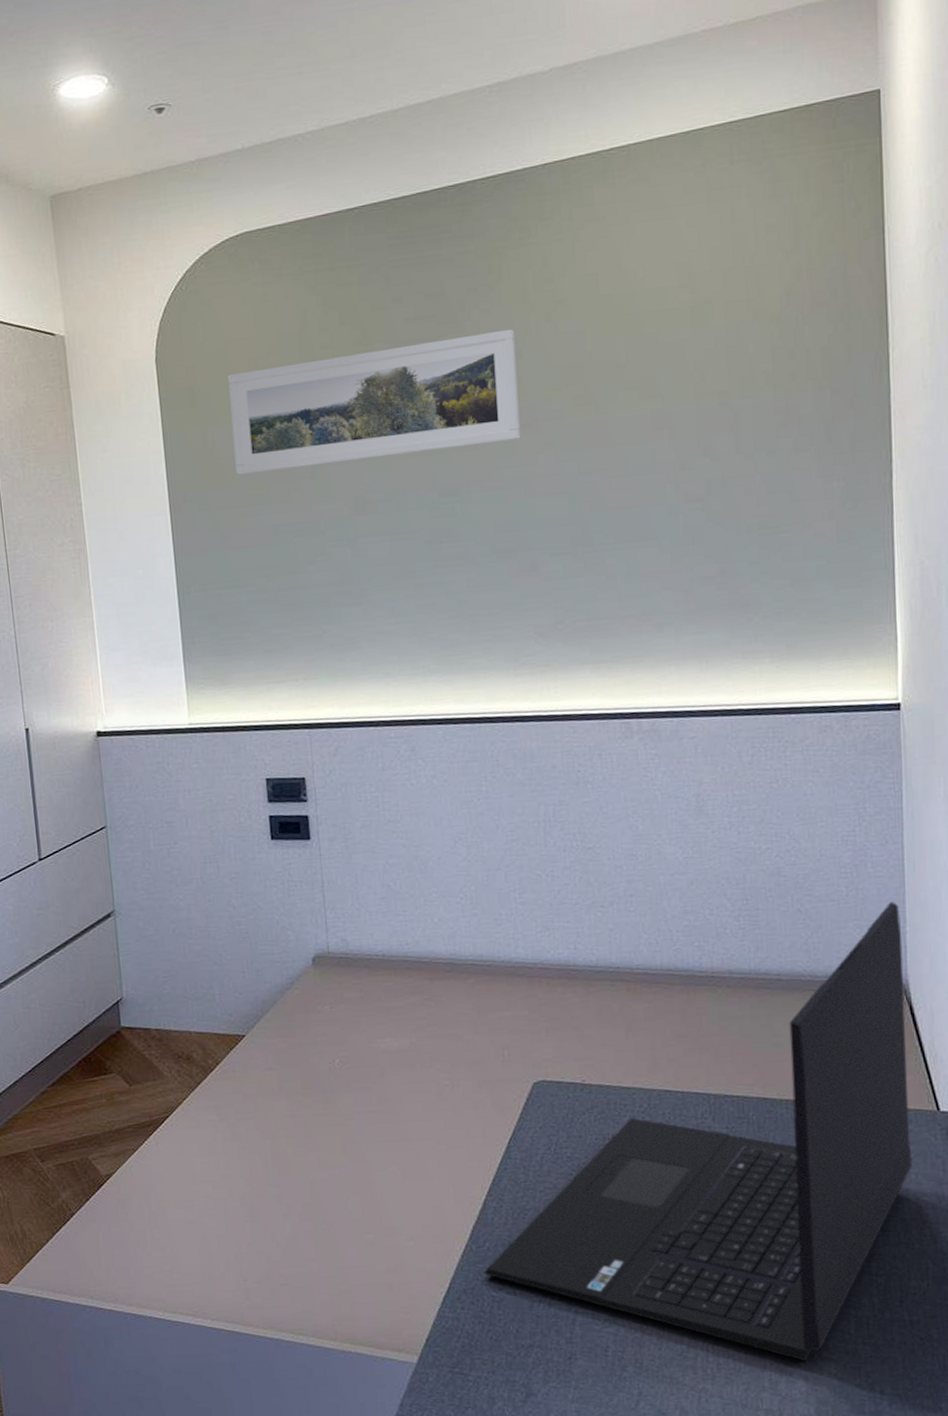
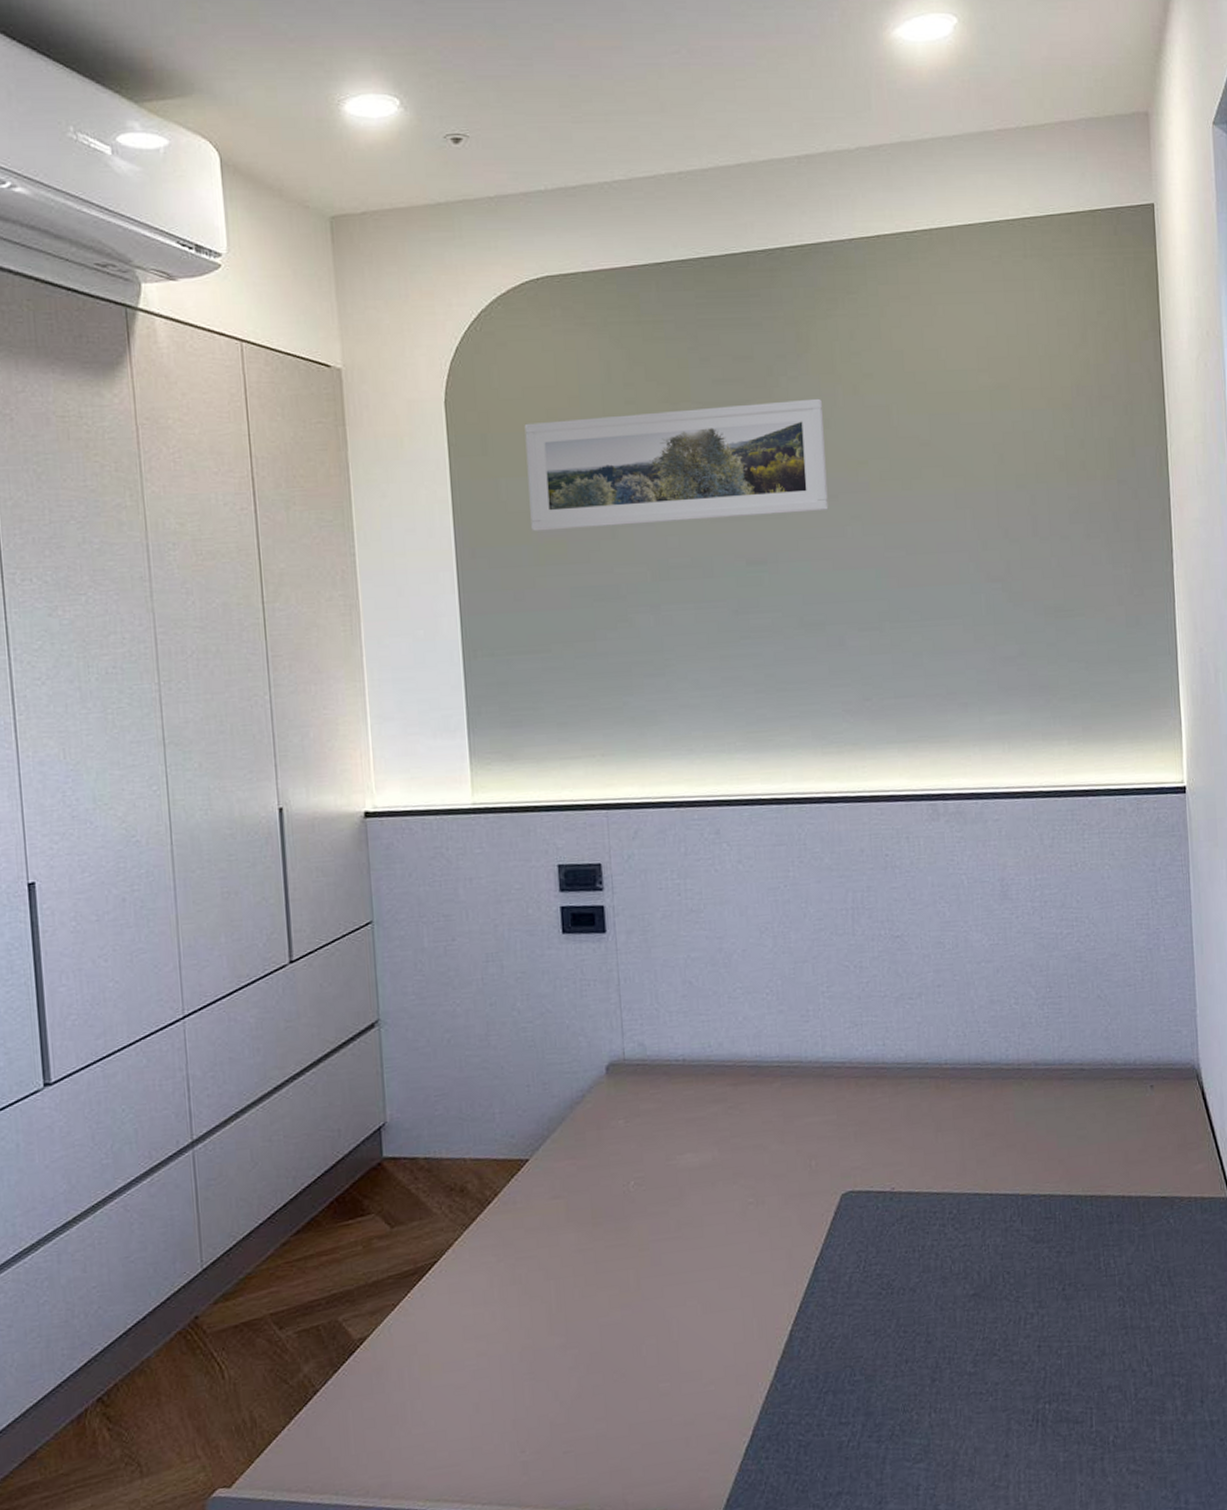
laptop: present [484,902,913,1362] -> none [789,985,1209,1478]

